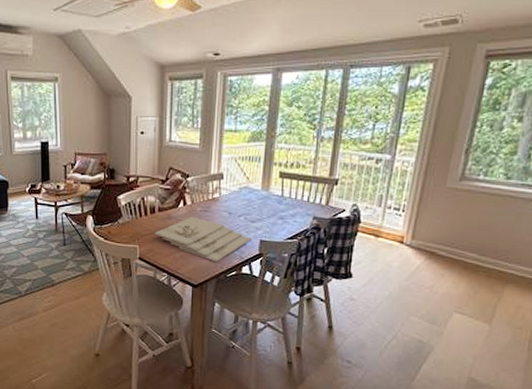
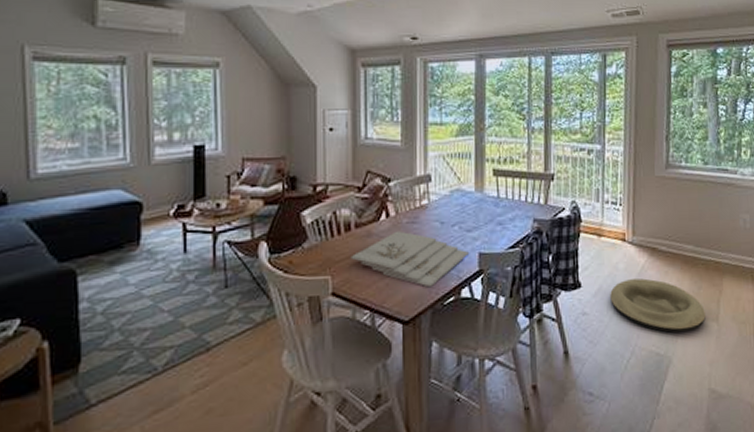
dog bed: none [379,276,478,328] -> present [610,278,706,333]

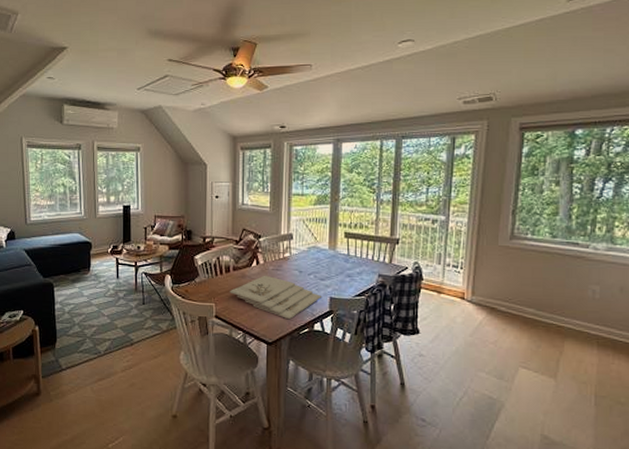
dog bed: present [610,278,706,333] -> none [446,332,543,383]

